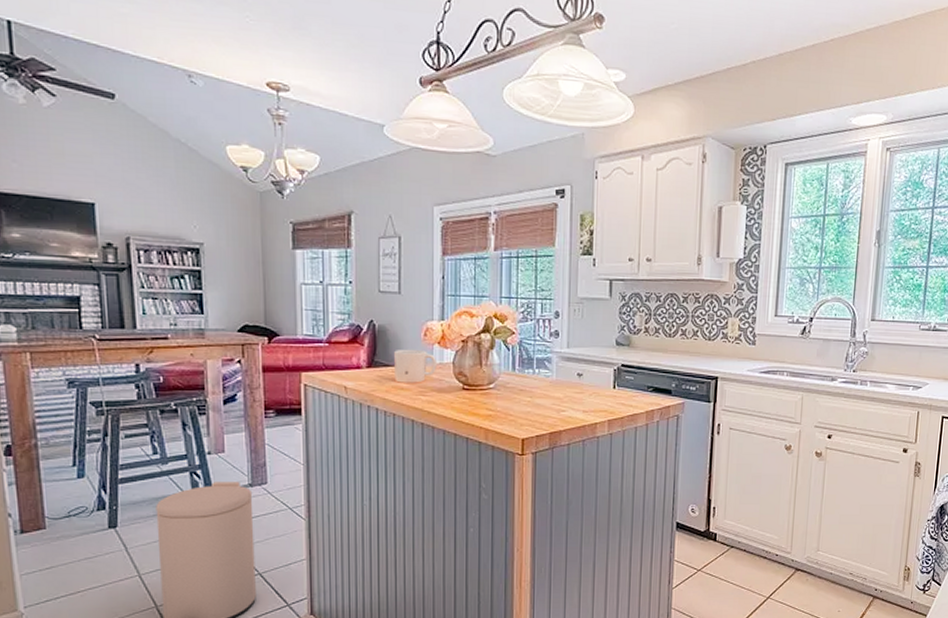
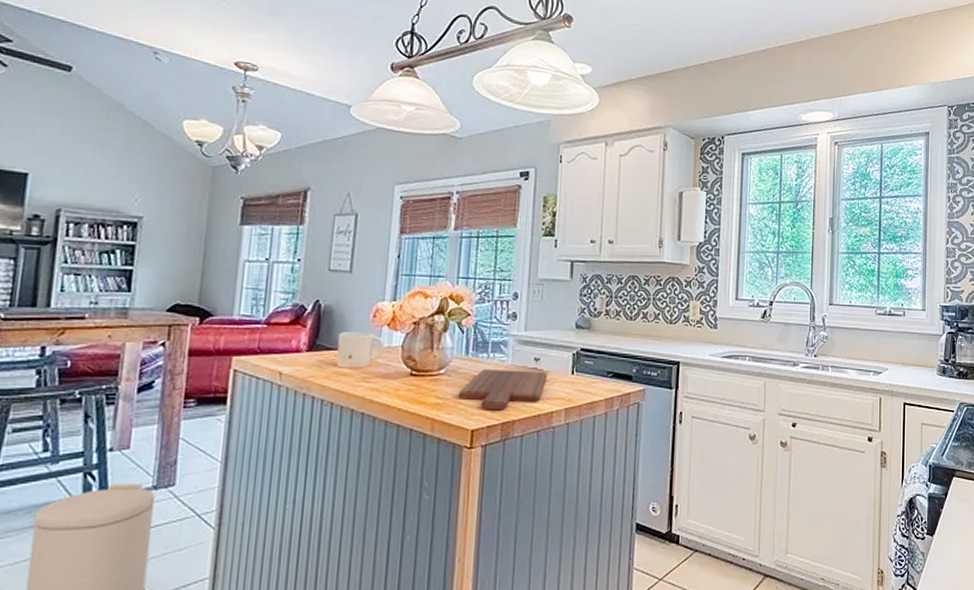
cutting board: none [508,384,590,422] -> present [458,369,547,411]

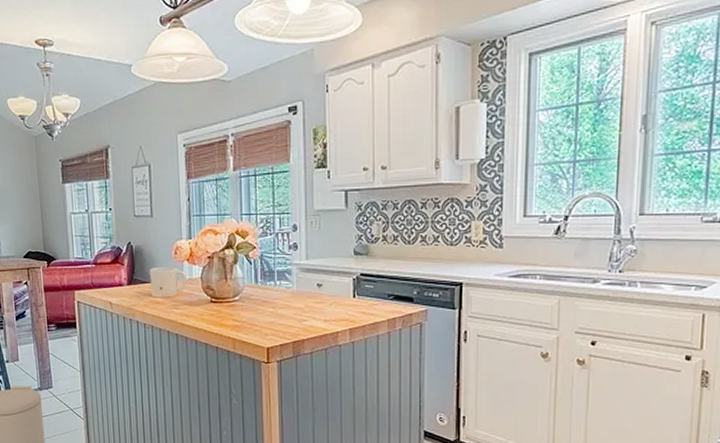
cutting board: present [458,369,547,411] -> none [252,295,330,331]

